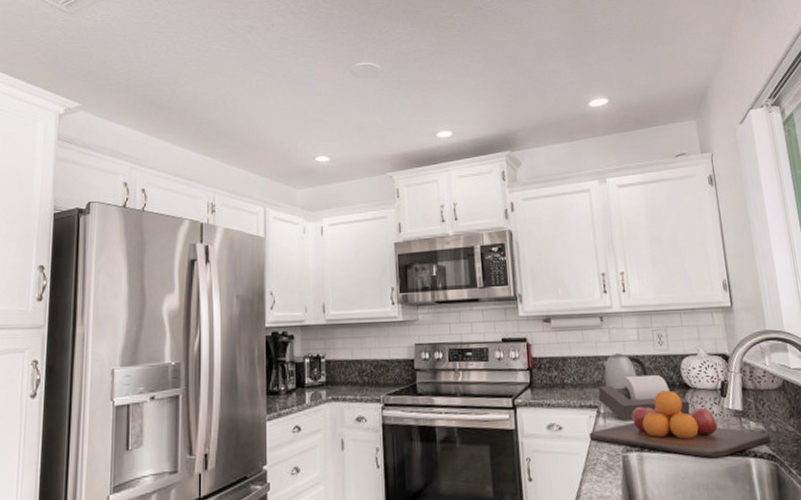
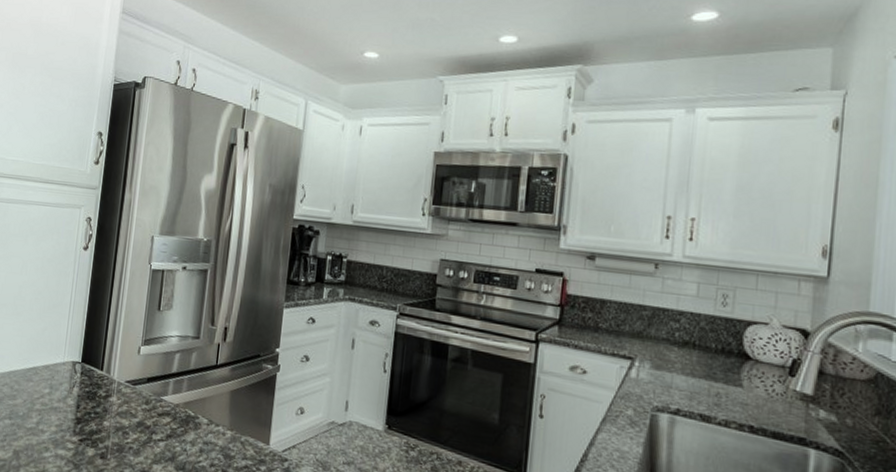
chopping board: present [589,390,771,458] -> none [616,355,844,441]
paper towel holder: present [598,374,690,422] -> none [636,331,747,388]
kettle: present [603,353,648,389] -> none [645,306,702,344]

